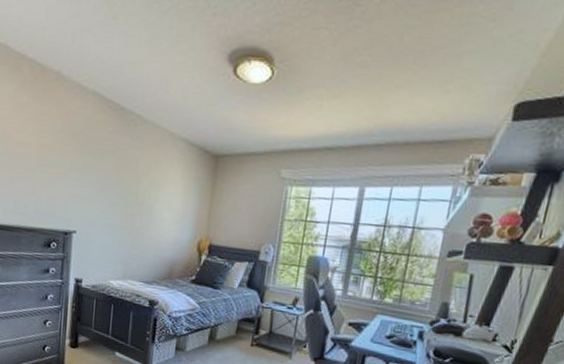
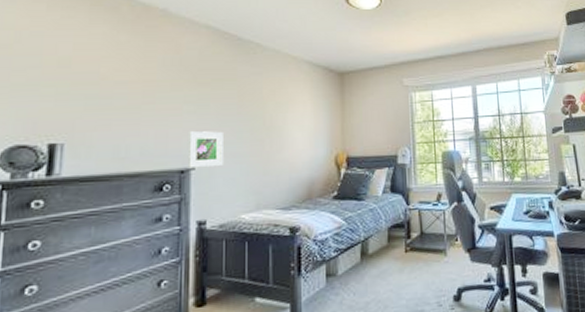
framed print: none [70,197,101,233] -> present [187,131,223,169]

